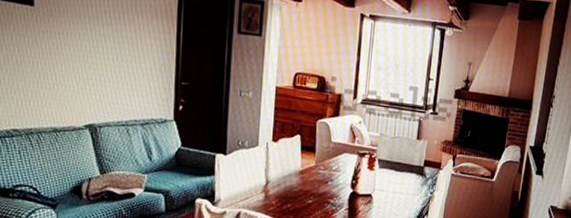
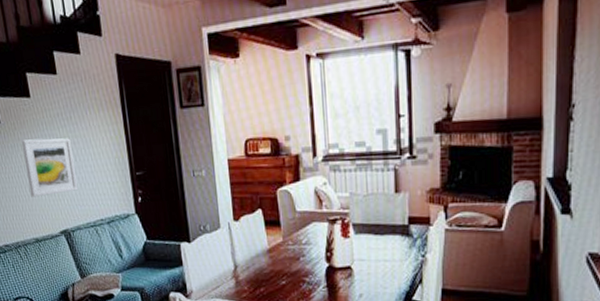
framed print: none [56,28,115,89] -> present [21,138,78,198]

